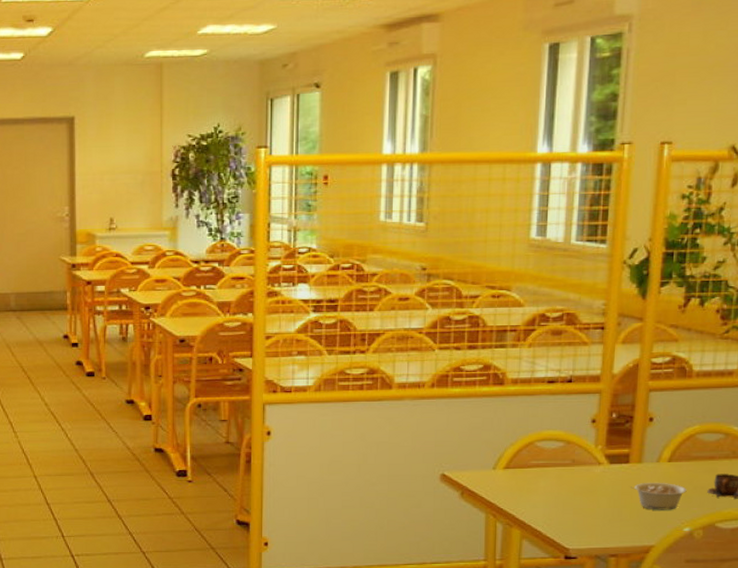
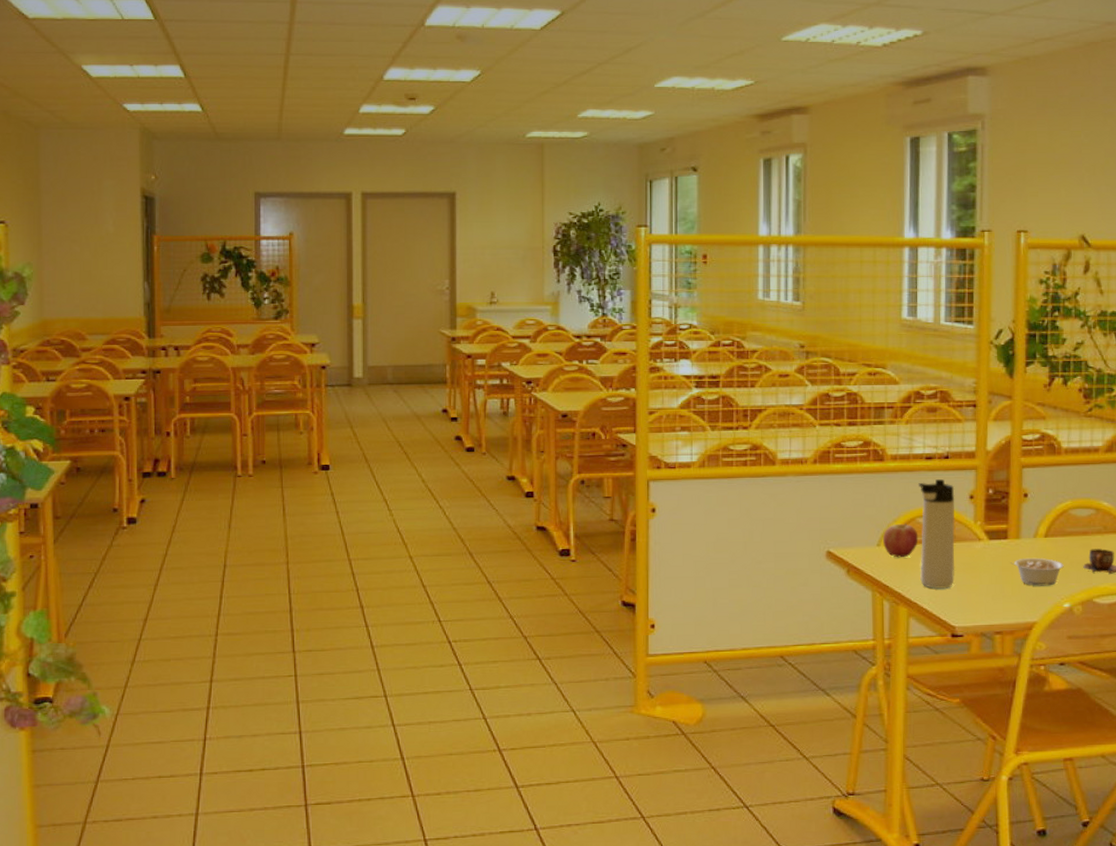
apple: none [498,447,536,481] -> present [882,523,918,558]
thermos bottle: none [536,403,577,513] -> present [919,479,956,590]

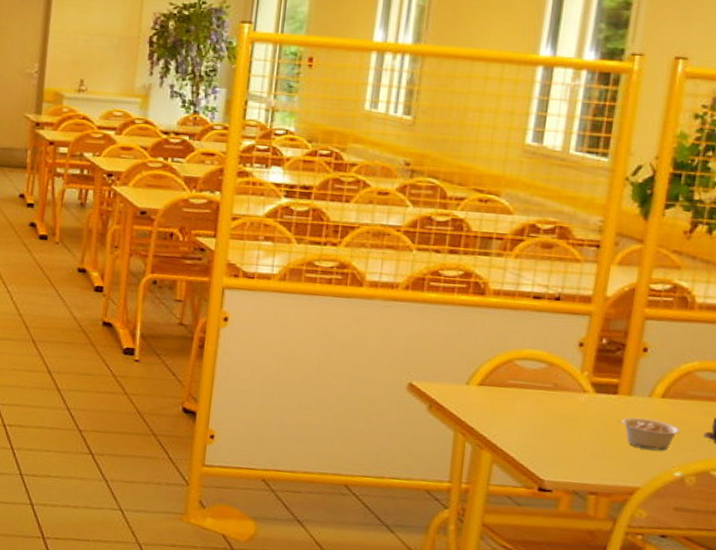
apple: present [882,523,918,558] -> none [472,363,514,400]
thermos bottle: present [919,479,956,590] -> none [510,321,563,439]

